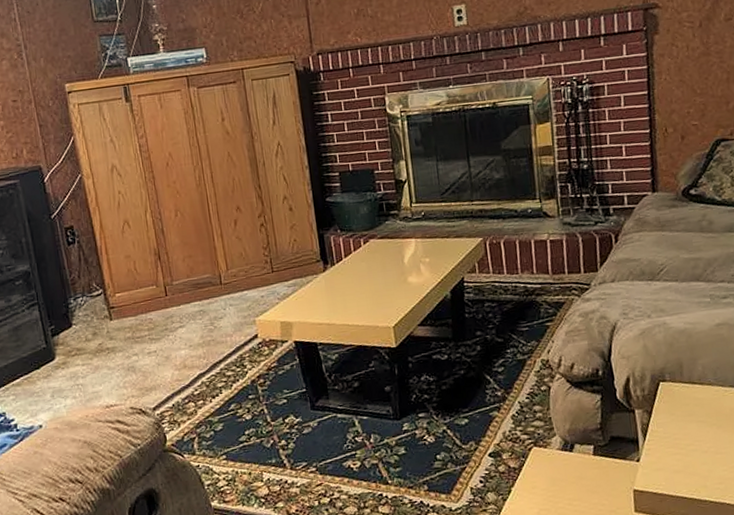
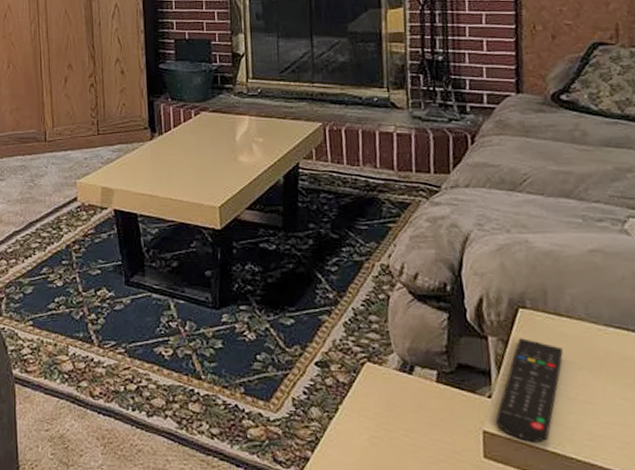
remote control: none [643,407,697,493] -> present [495,338,563,442]

